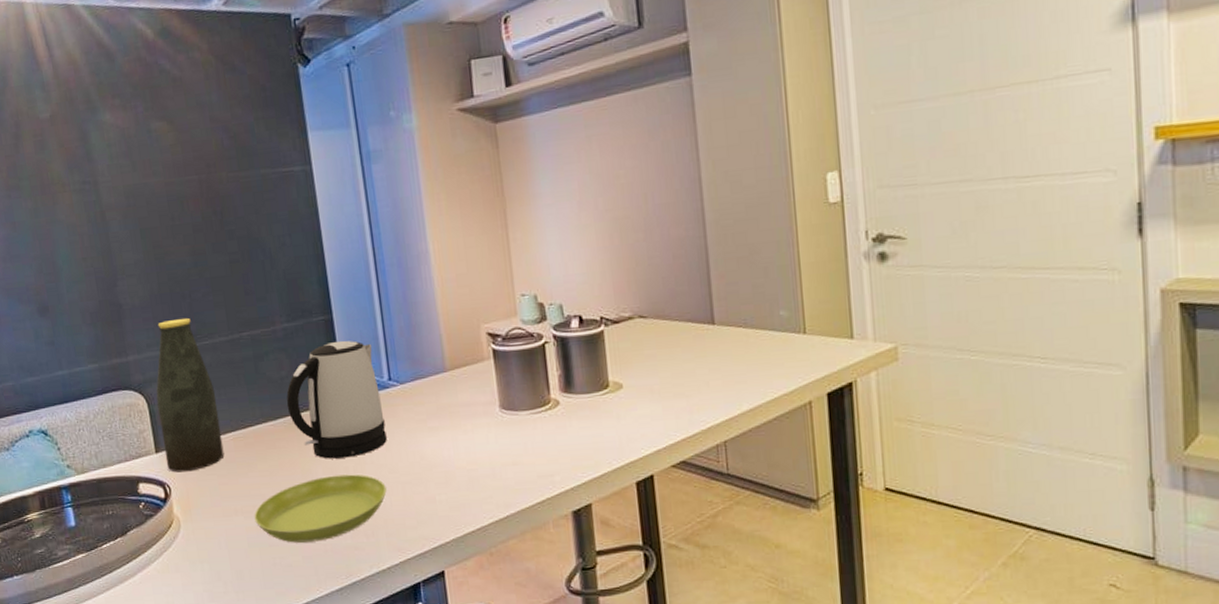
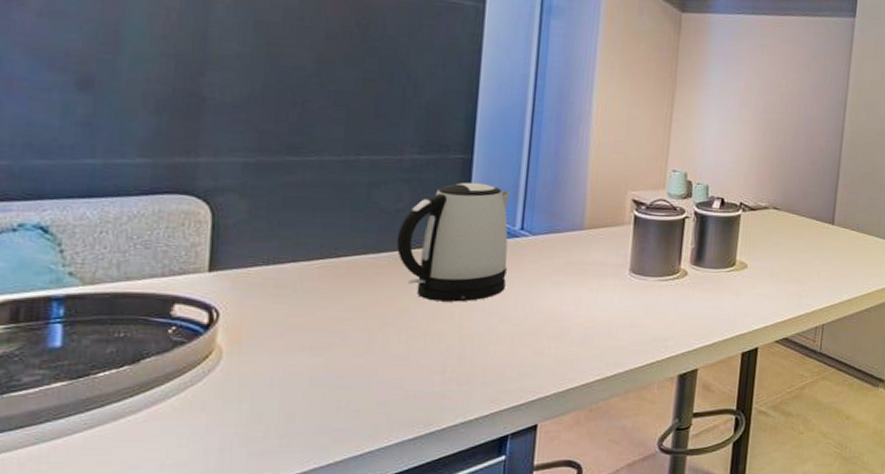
bottle: present [156,318,225,473] -> none [220,126,309,297]
saucer: present [254,474,387,543] -> none [325,318,493,387]

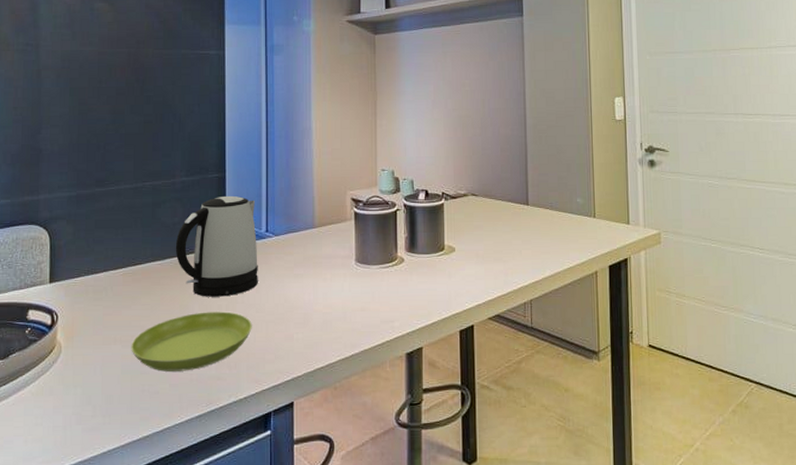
saucer: none [325,318,493,387] -> present [131,311,252,372]

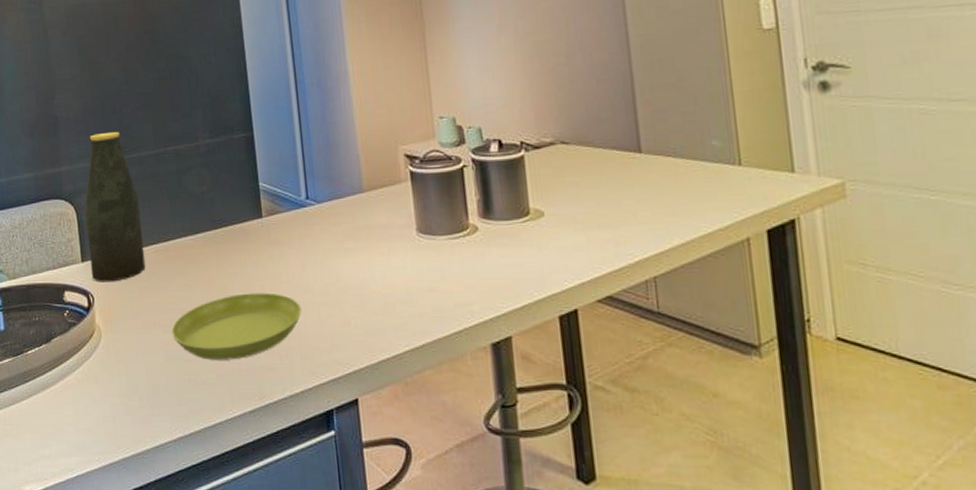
bottle: none [58,165,113,302] -> present [84,131,146,282]
kettle: present [175,195,258,297] -> none [206,157,303,276]

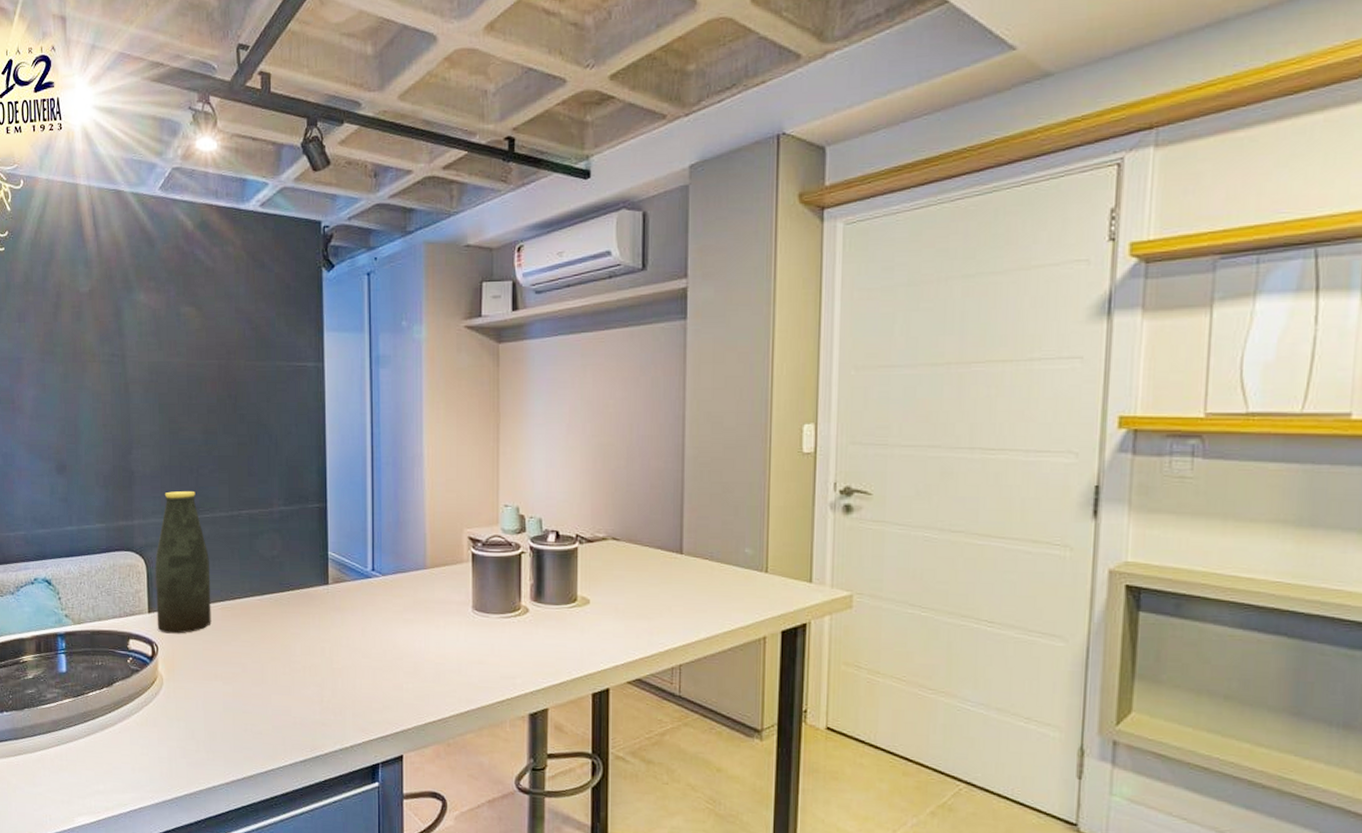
saucer: present [171,292,302,360] -> none [232,653,358,714]

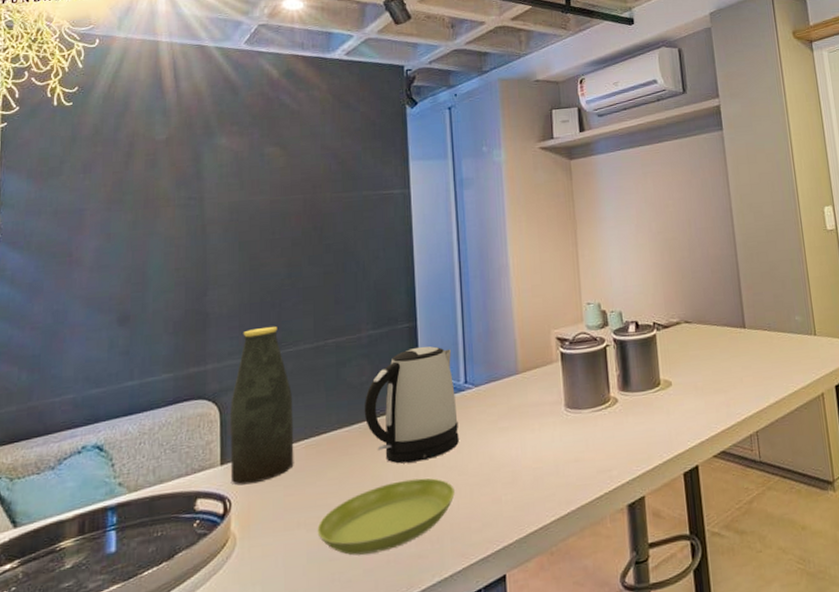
saucer: none [232,653,358,714] -> present [317,478,455,555]
kettle: none [274,528,364,639] -> present [364,346,459,464]

